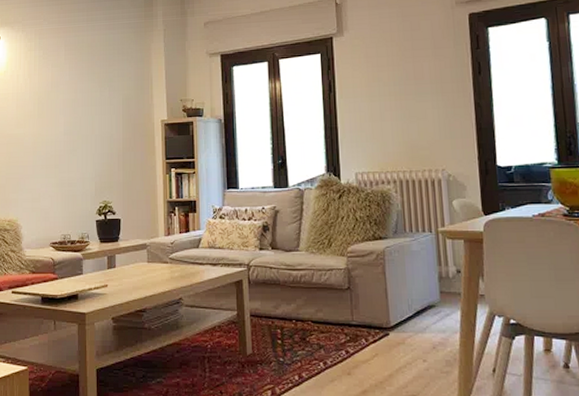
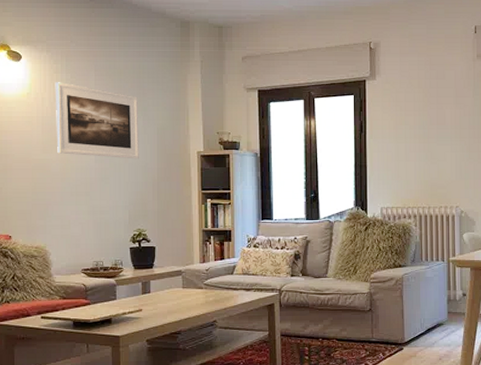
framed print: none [28,59,105,131] -> present [55,82,139,159]

